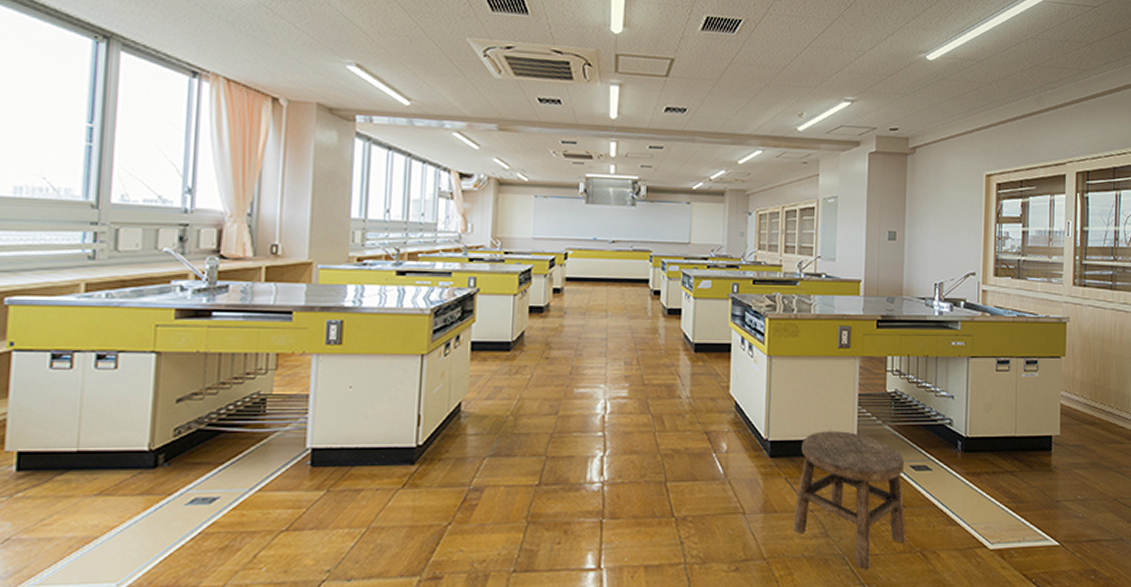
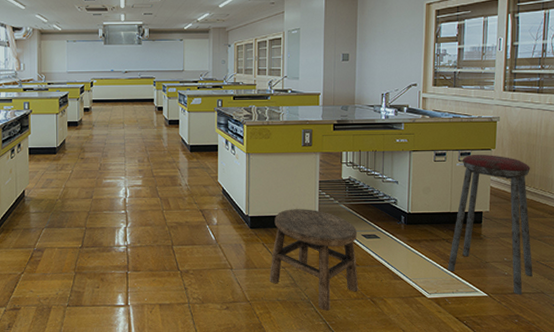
music stool: none [1012,362,1110,544] -> present [447,154,533,296]

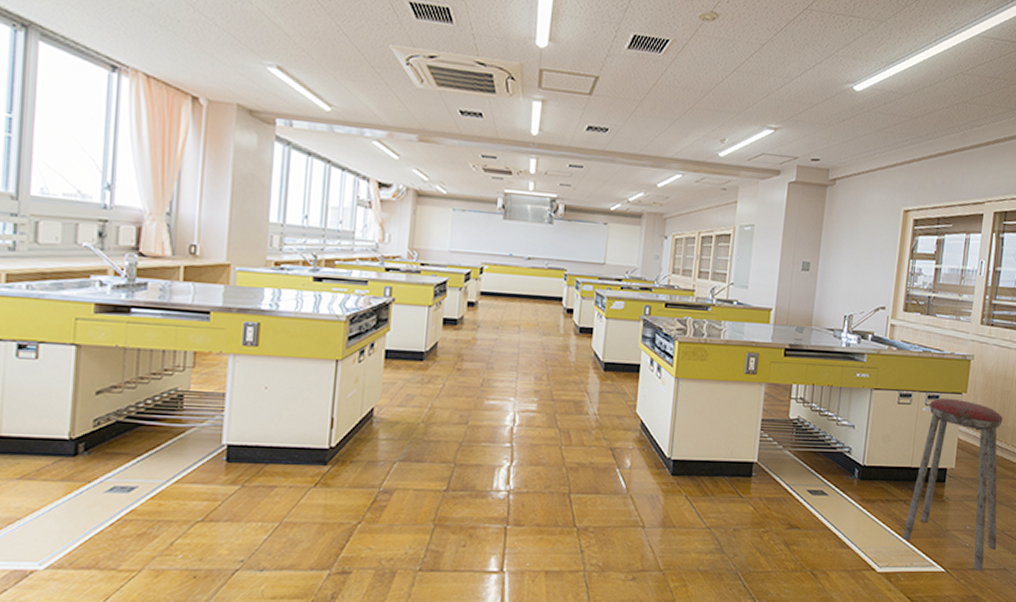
stool: present [270,209,359,311] -> none [690,453,802,585]

